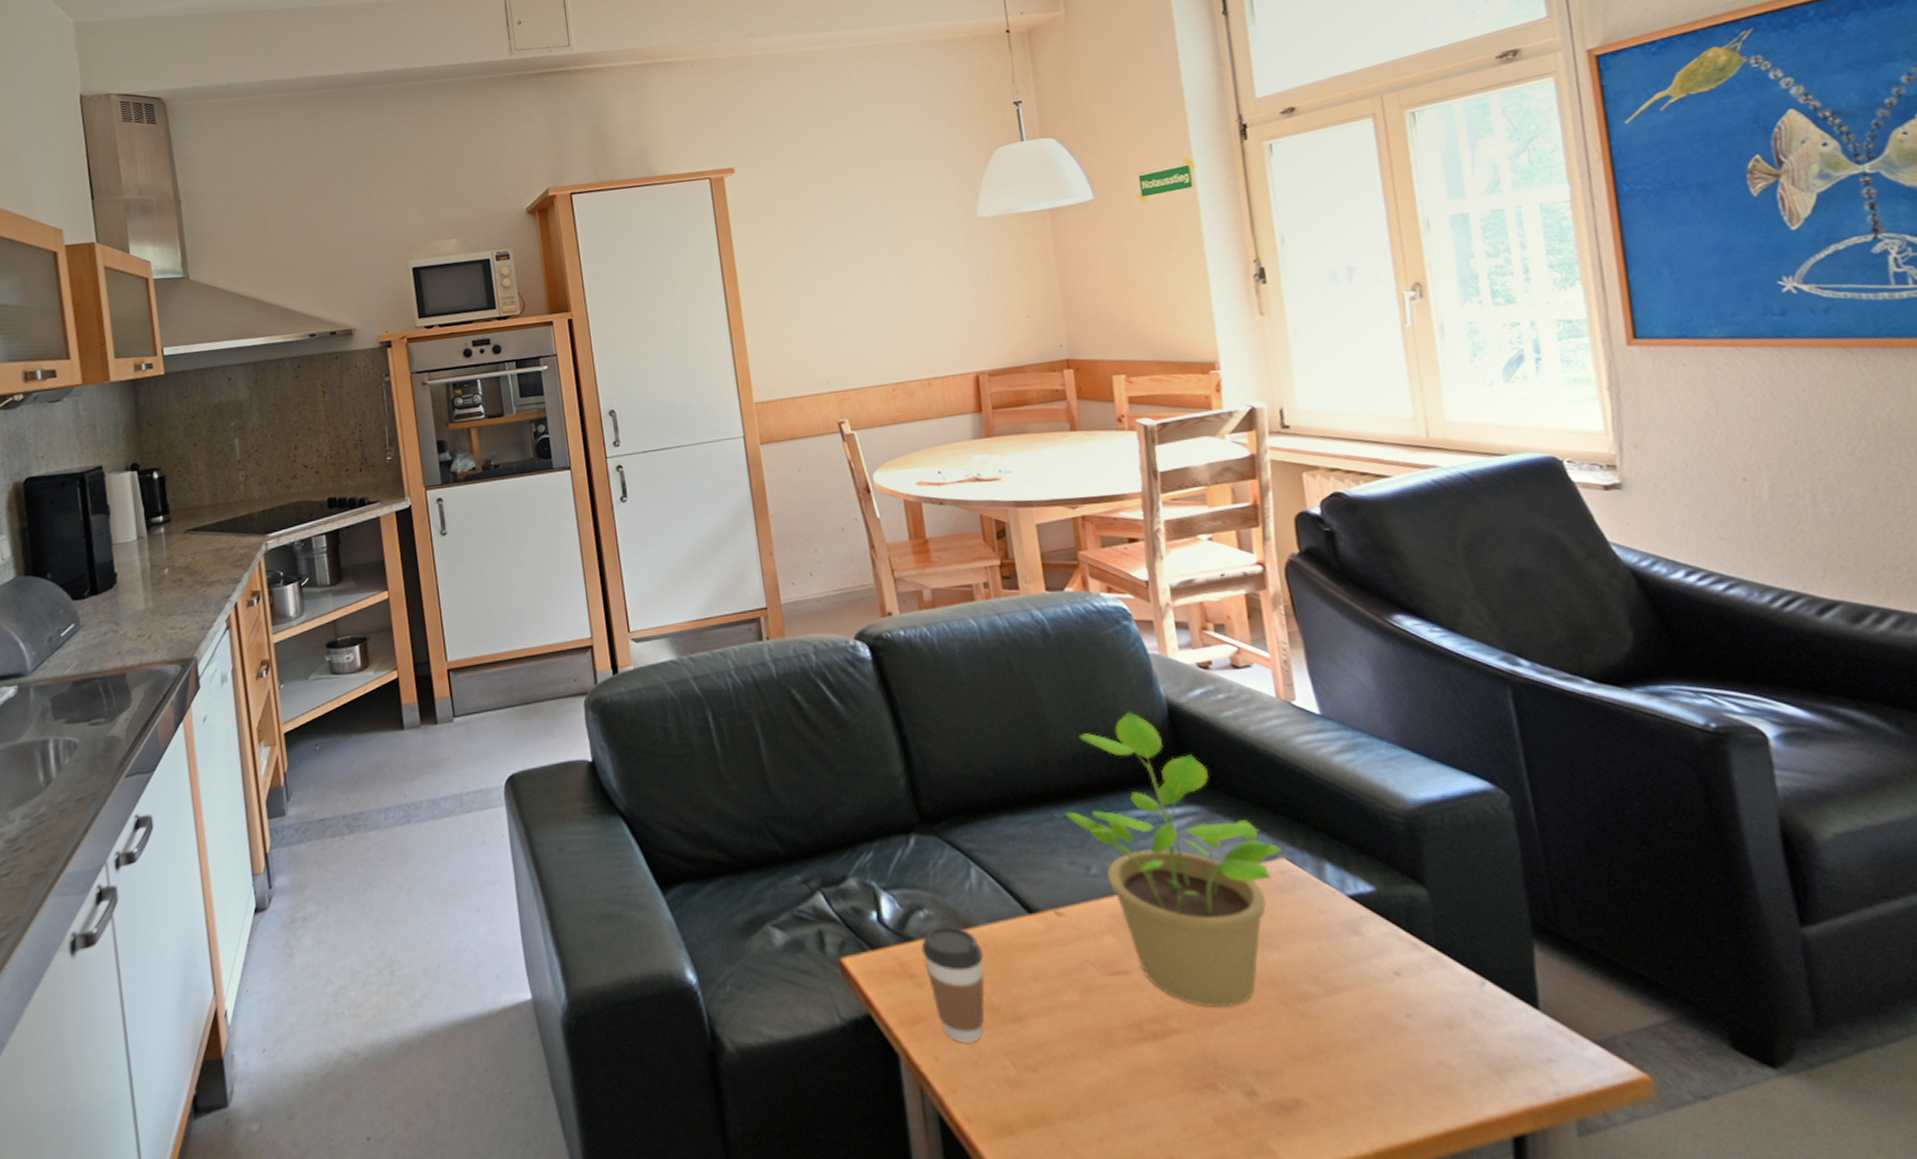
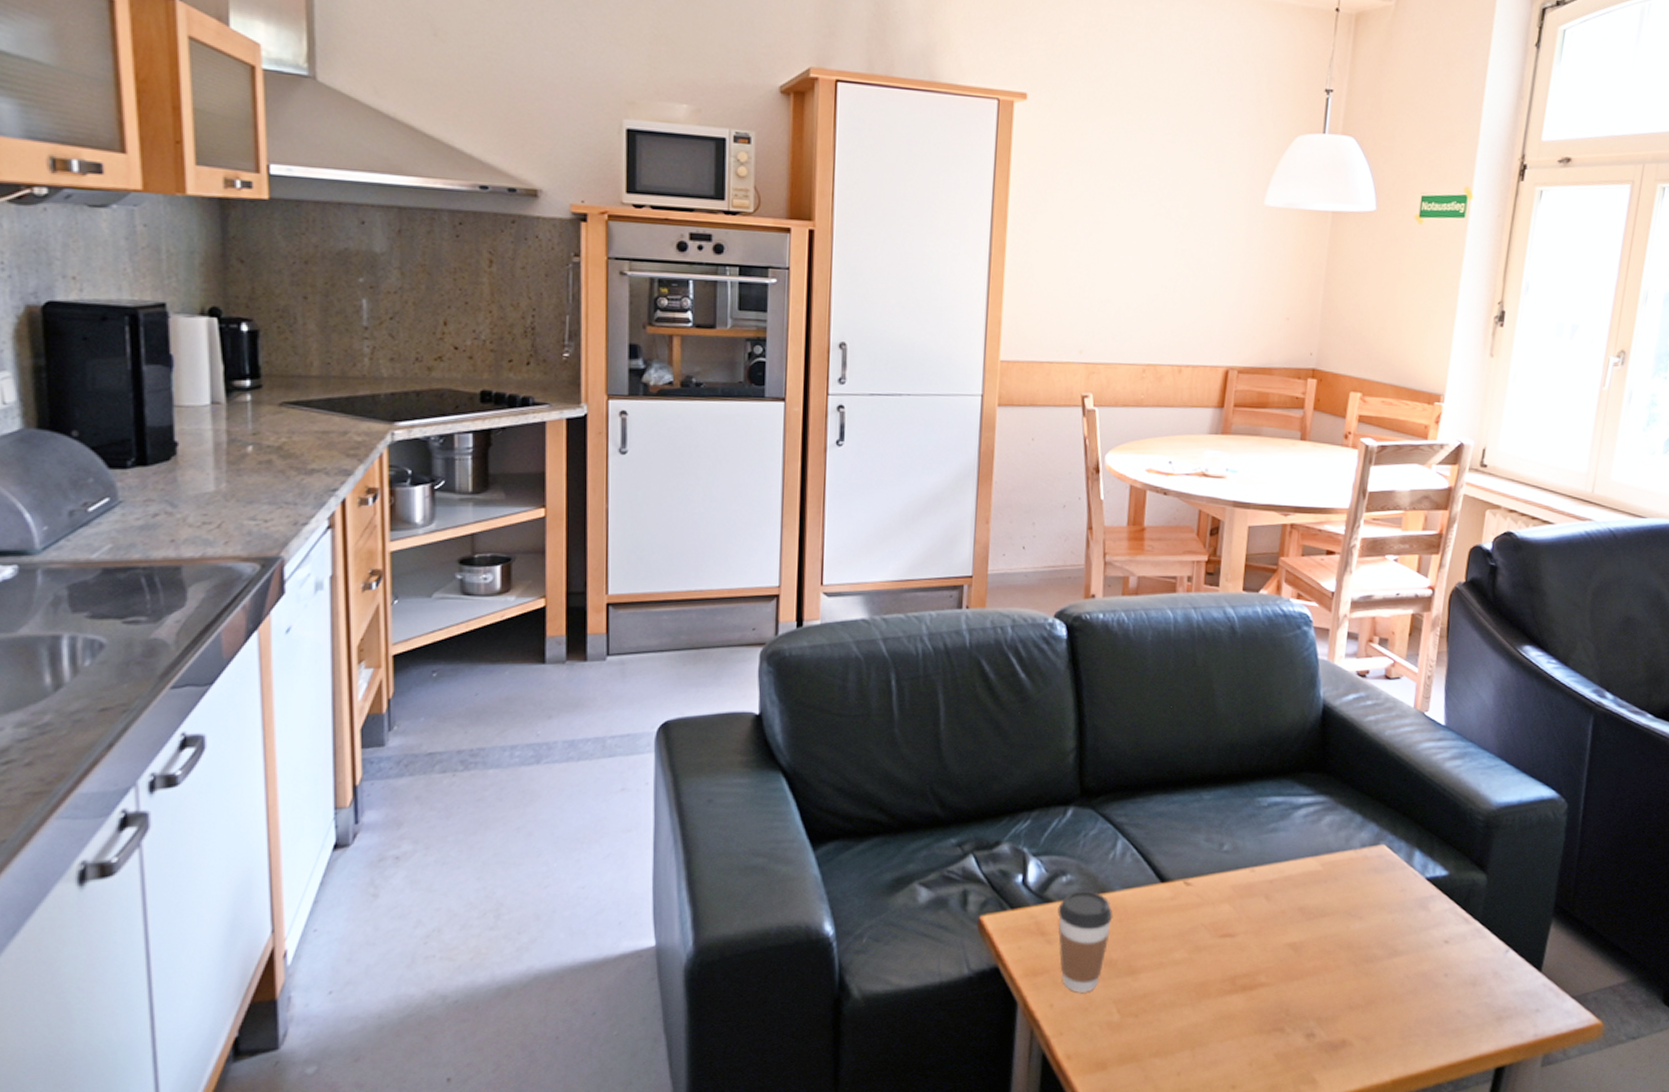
potted plant: present [1064,712,1284,1007] -> none [1212,709,1387,965]

